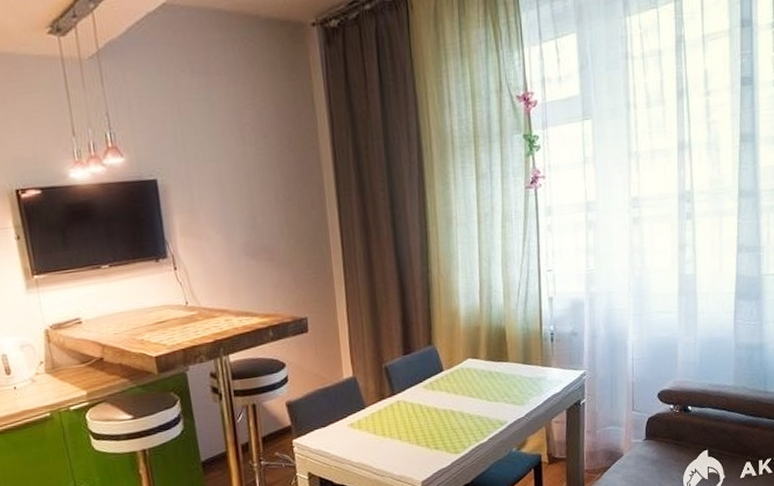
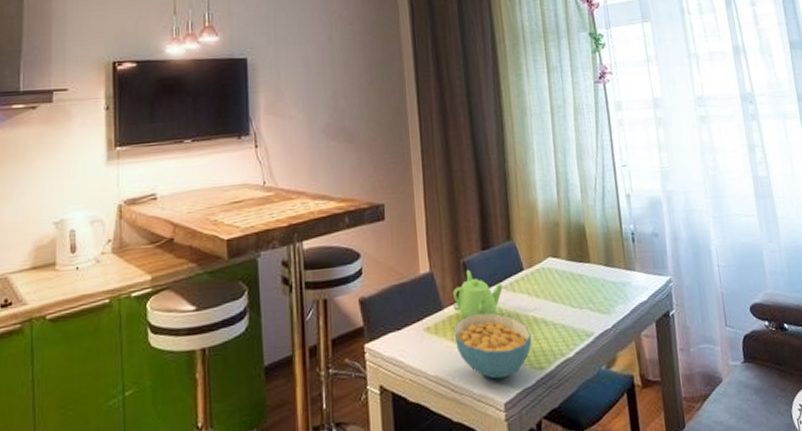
teapot: none [375,372,423,415] -> present [453,269,503,319]
cereal bowl: none [375,408,449,463] -> present [453,312,532,380]

